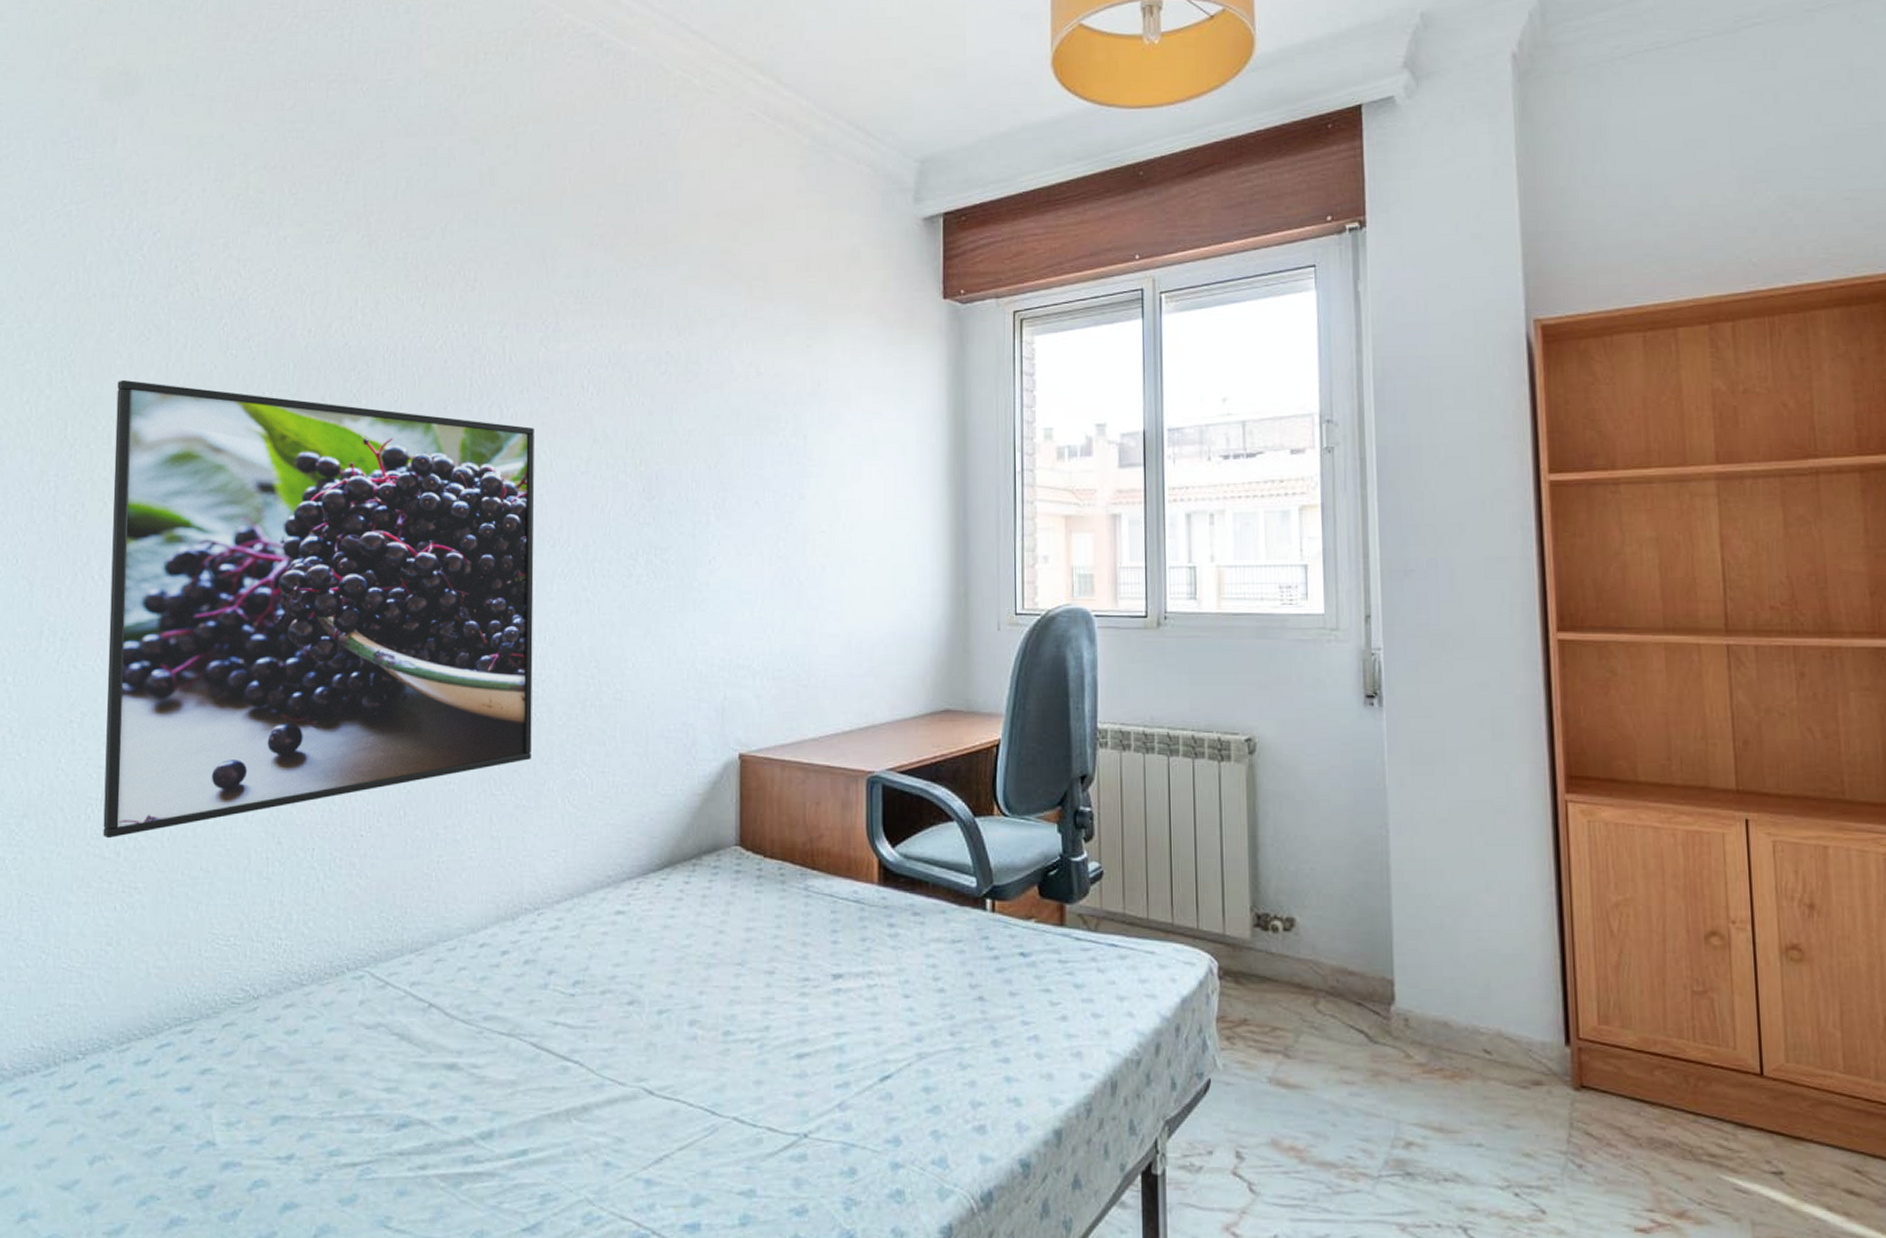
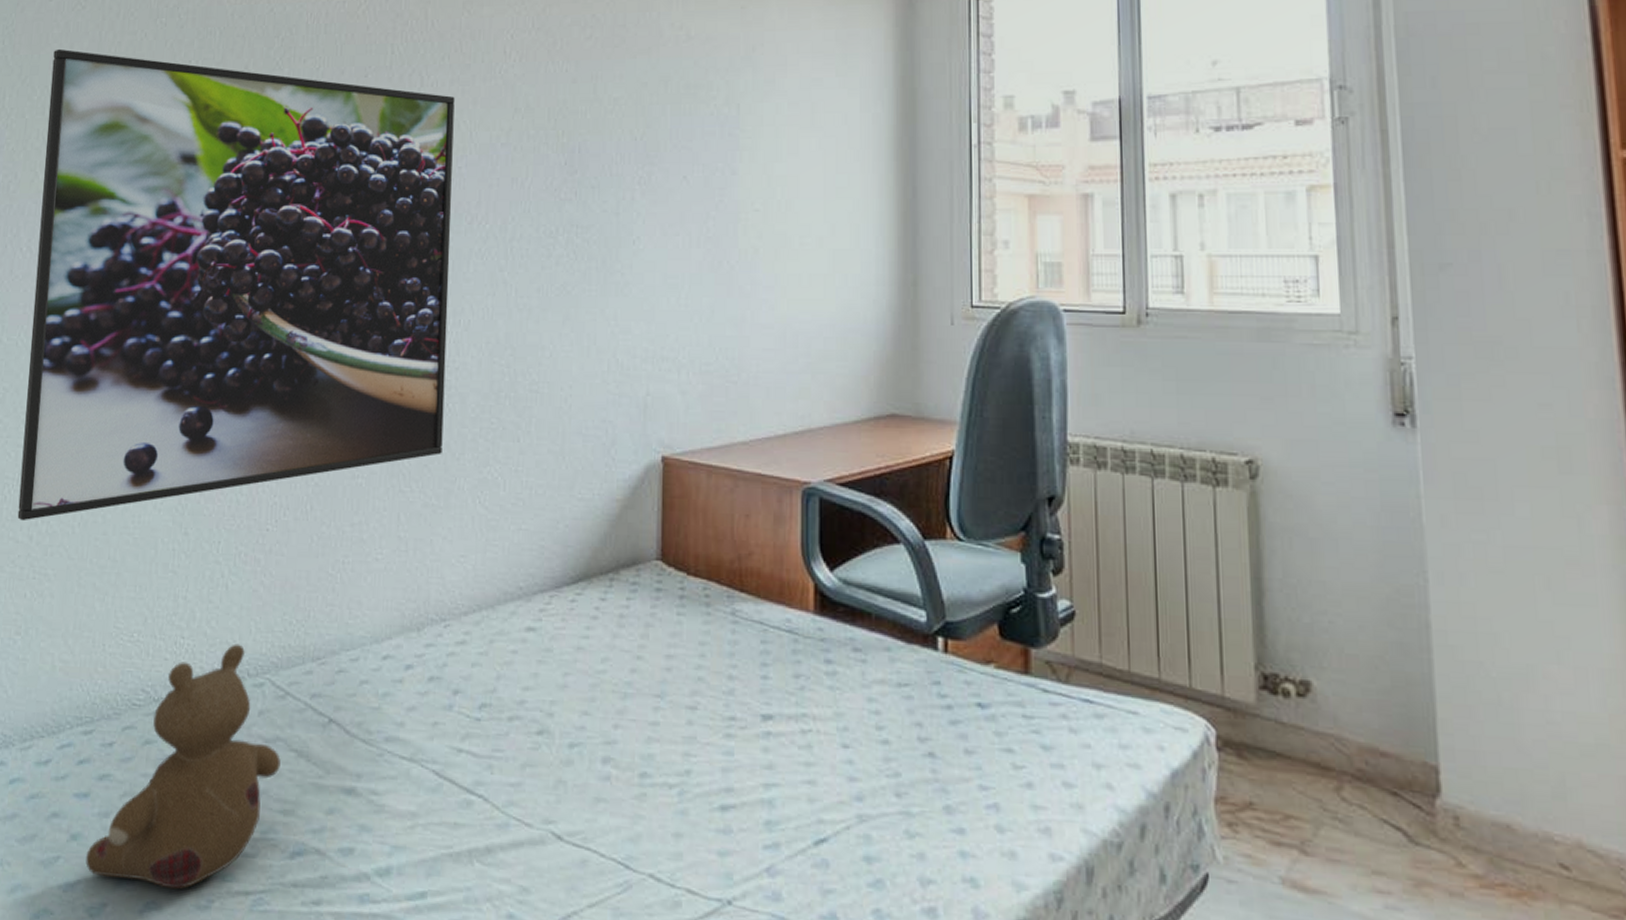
stuffed bear: none [191,941,383,1167] -> present [86,643,281,890]

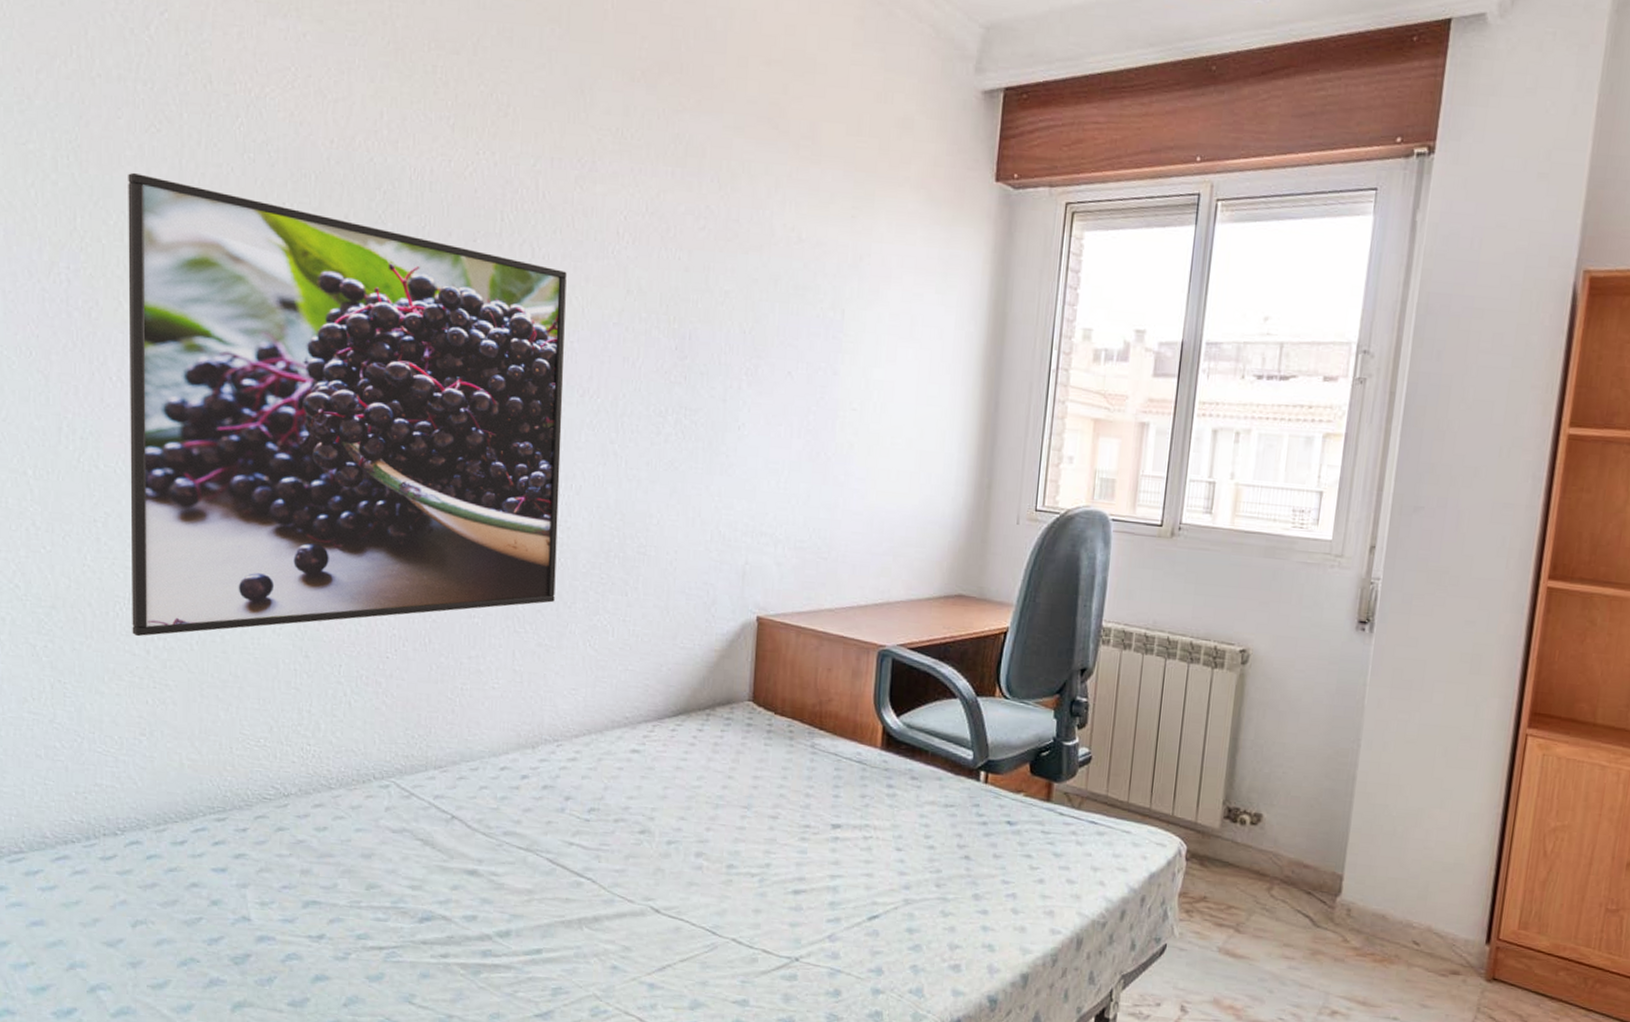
stuffed bear: present [86,643,281,890] -> none [228,752,408,945]

